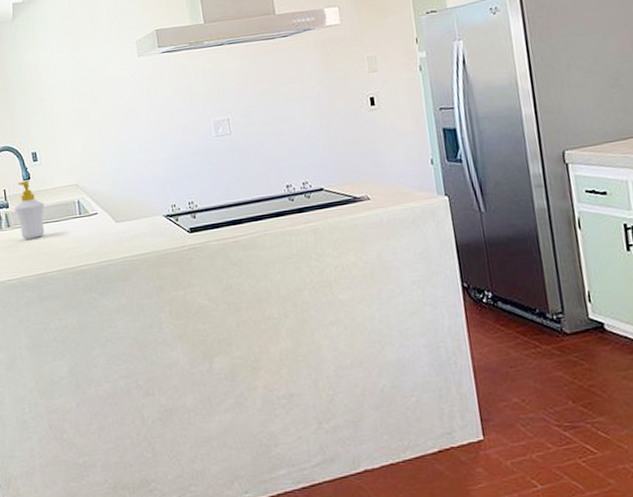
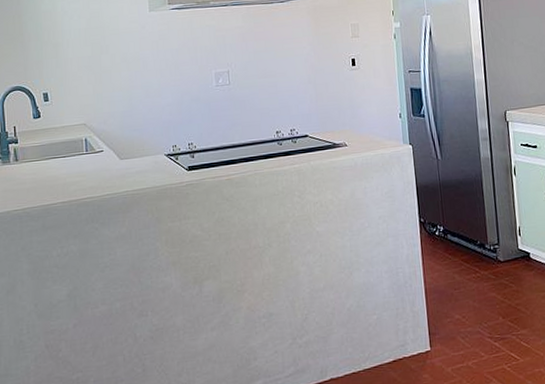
soap bottle: present [14,180,44,240] -> none [23,118,53,173]

